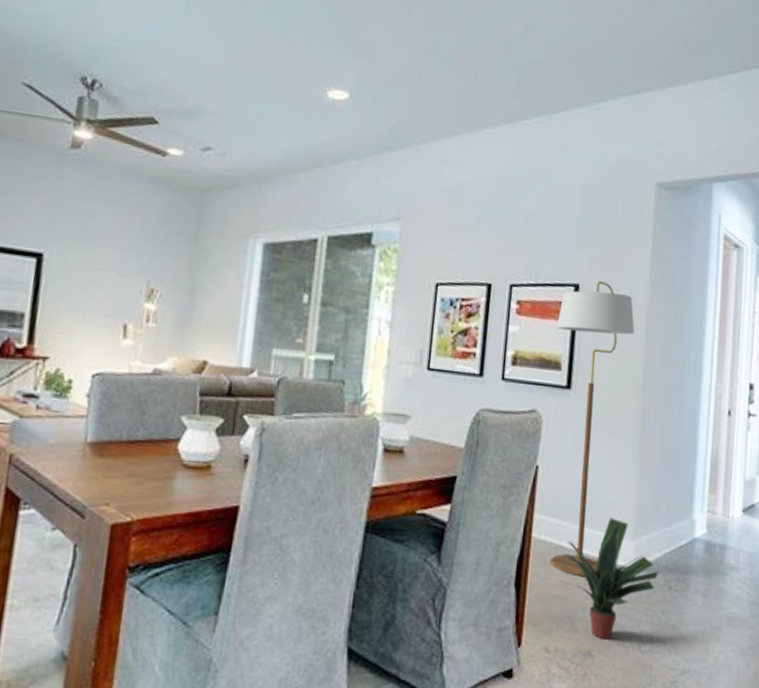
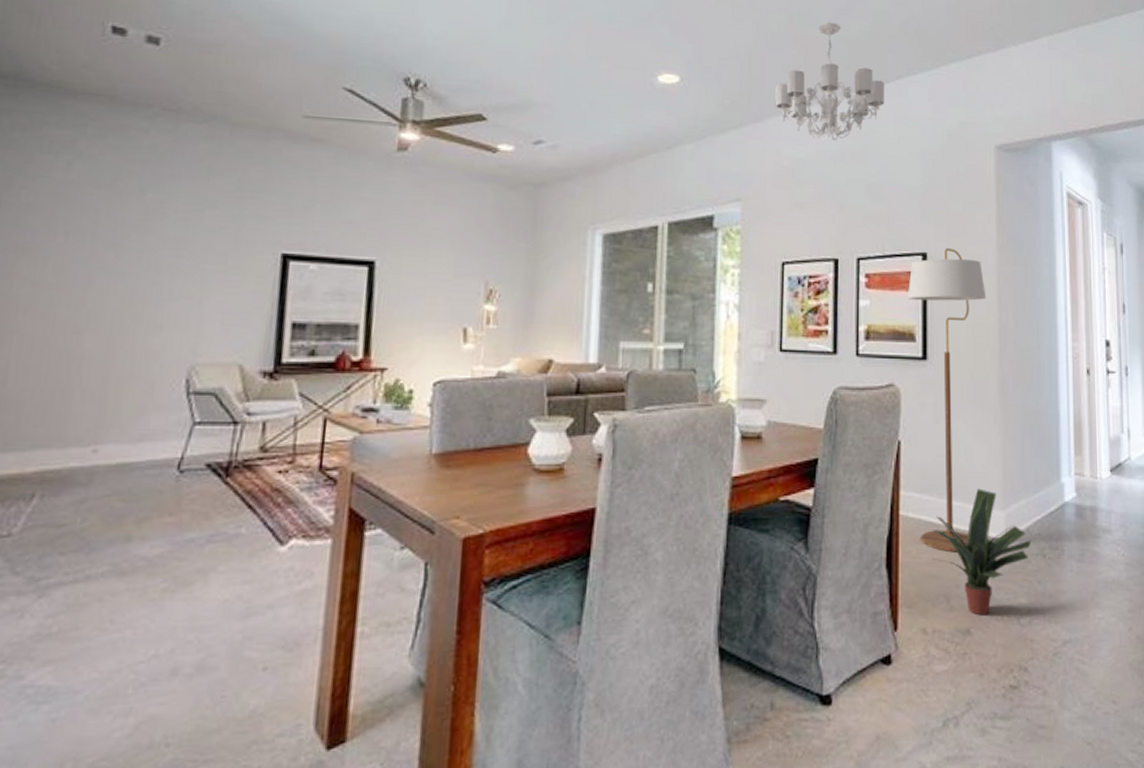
chandelier: none [441,49,551,167] -> present [775,22,885,141]

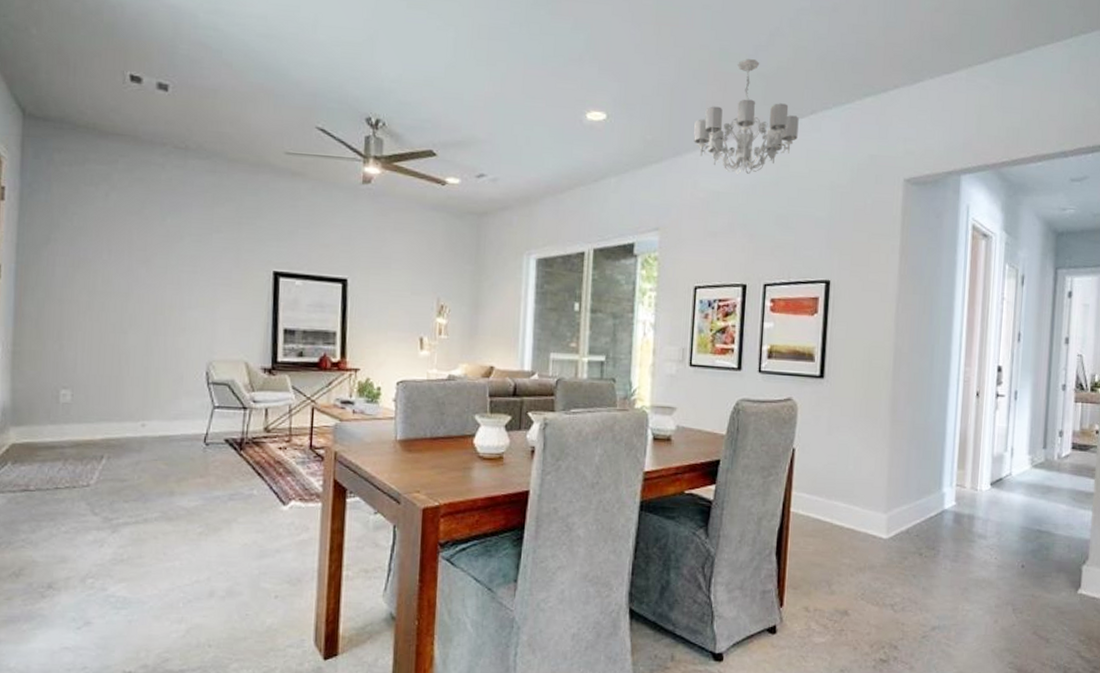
floor lamp: present [908,248,986,553] -> none [808,277,885,546]
potted plant: present [933,488,1032,616] -> none [819,493,910,600]

